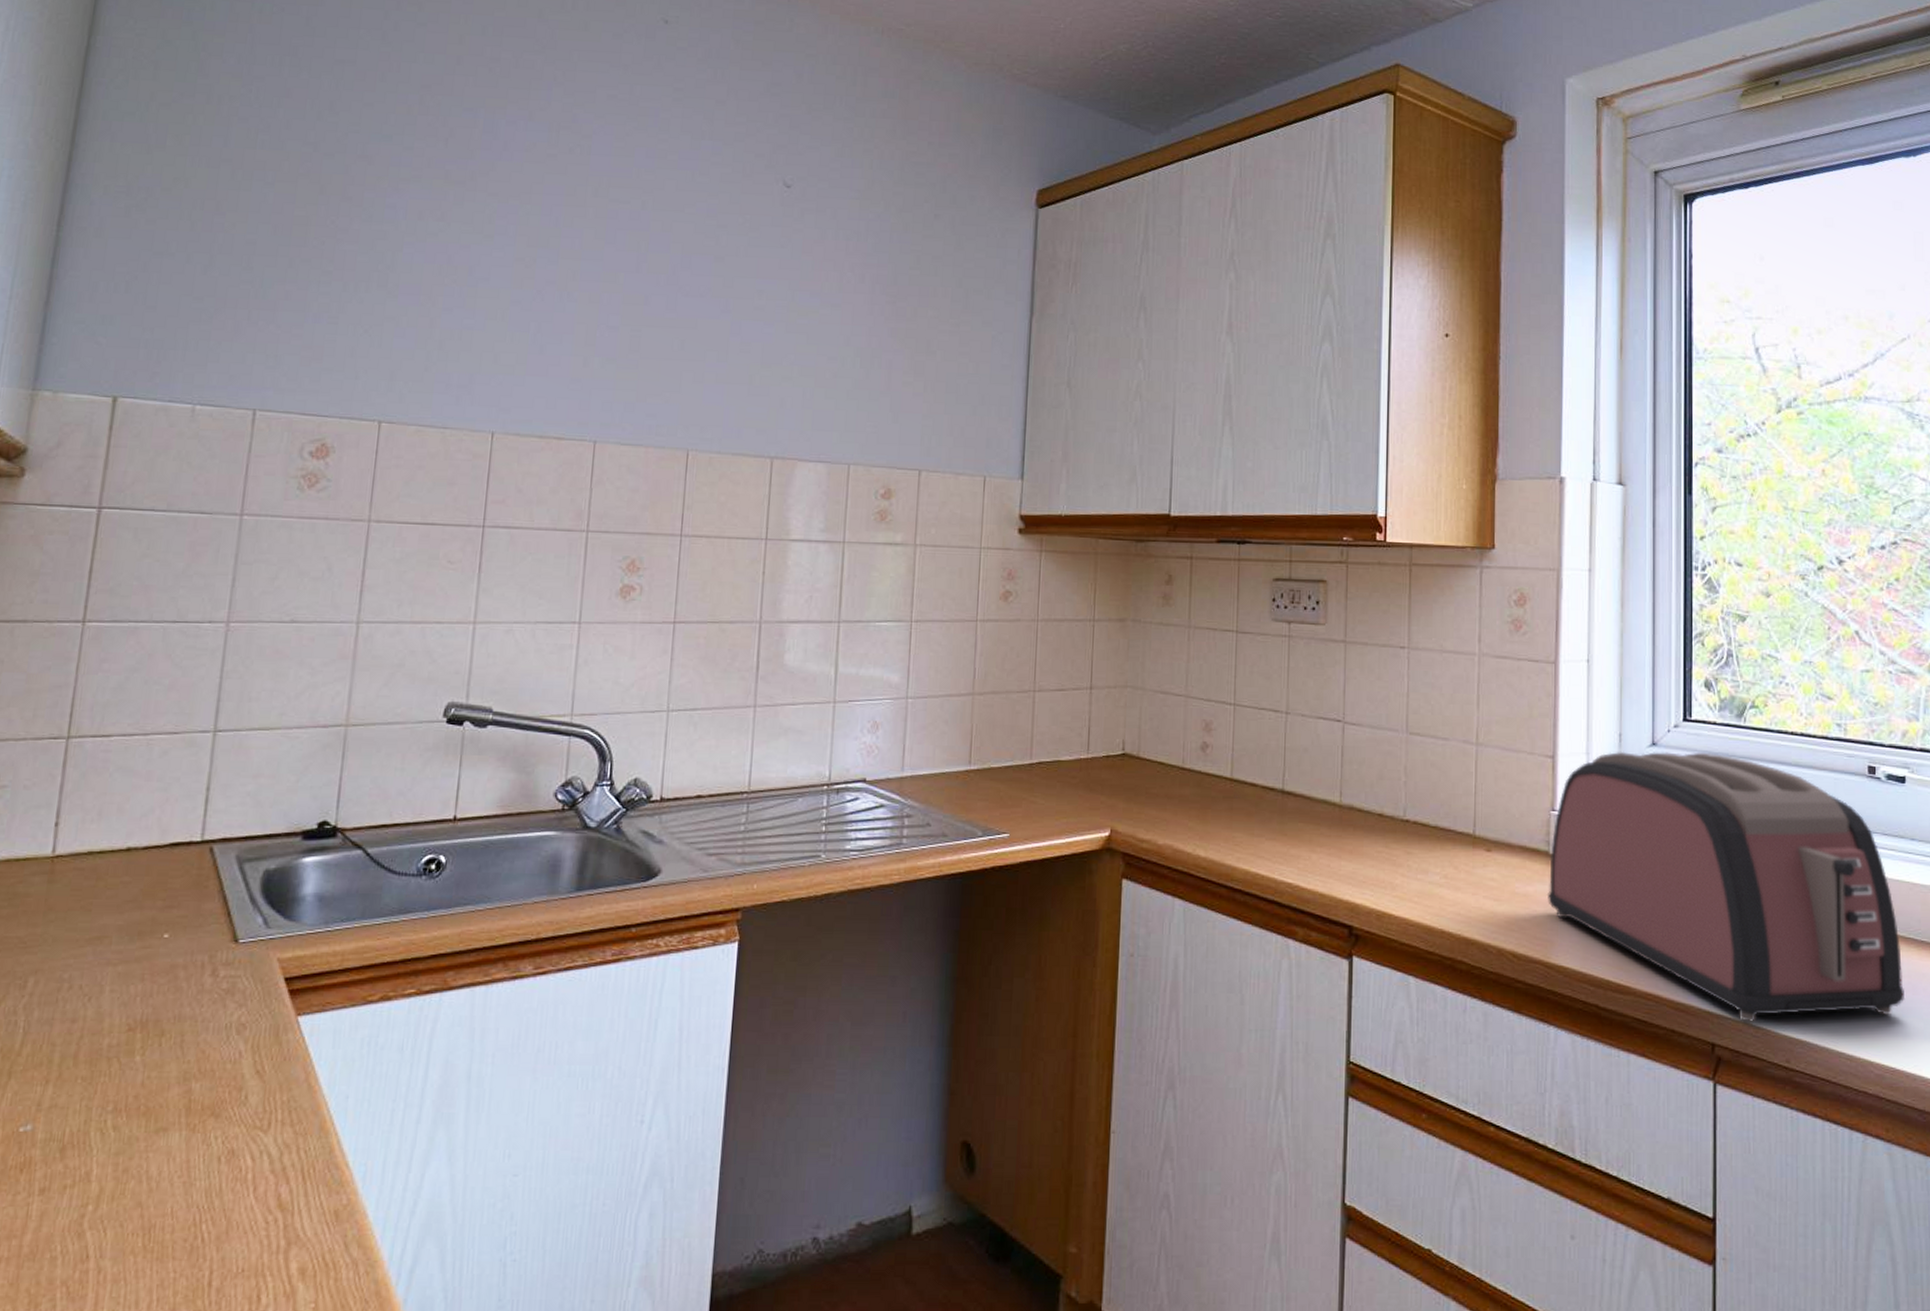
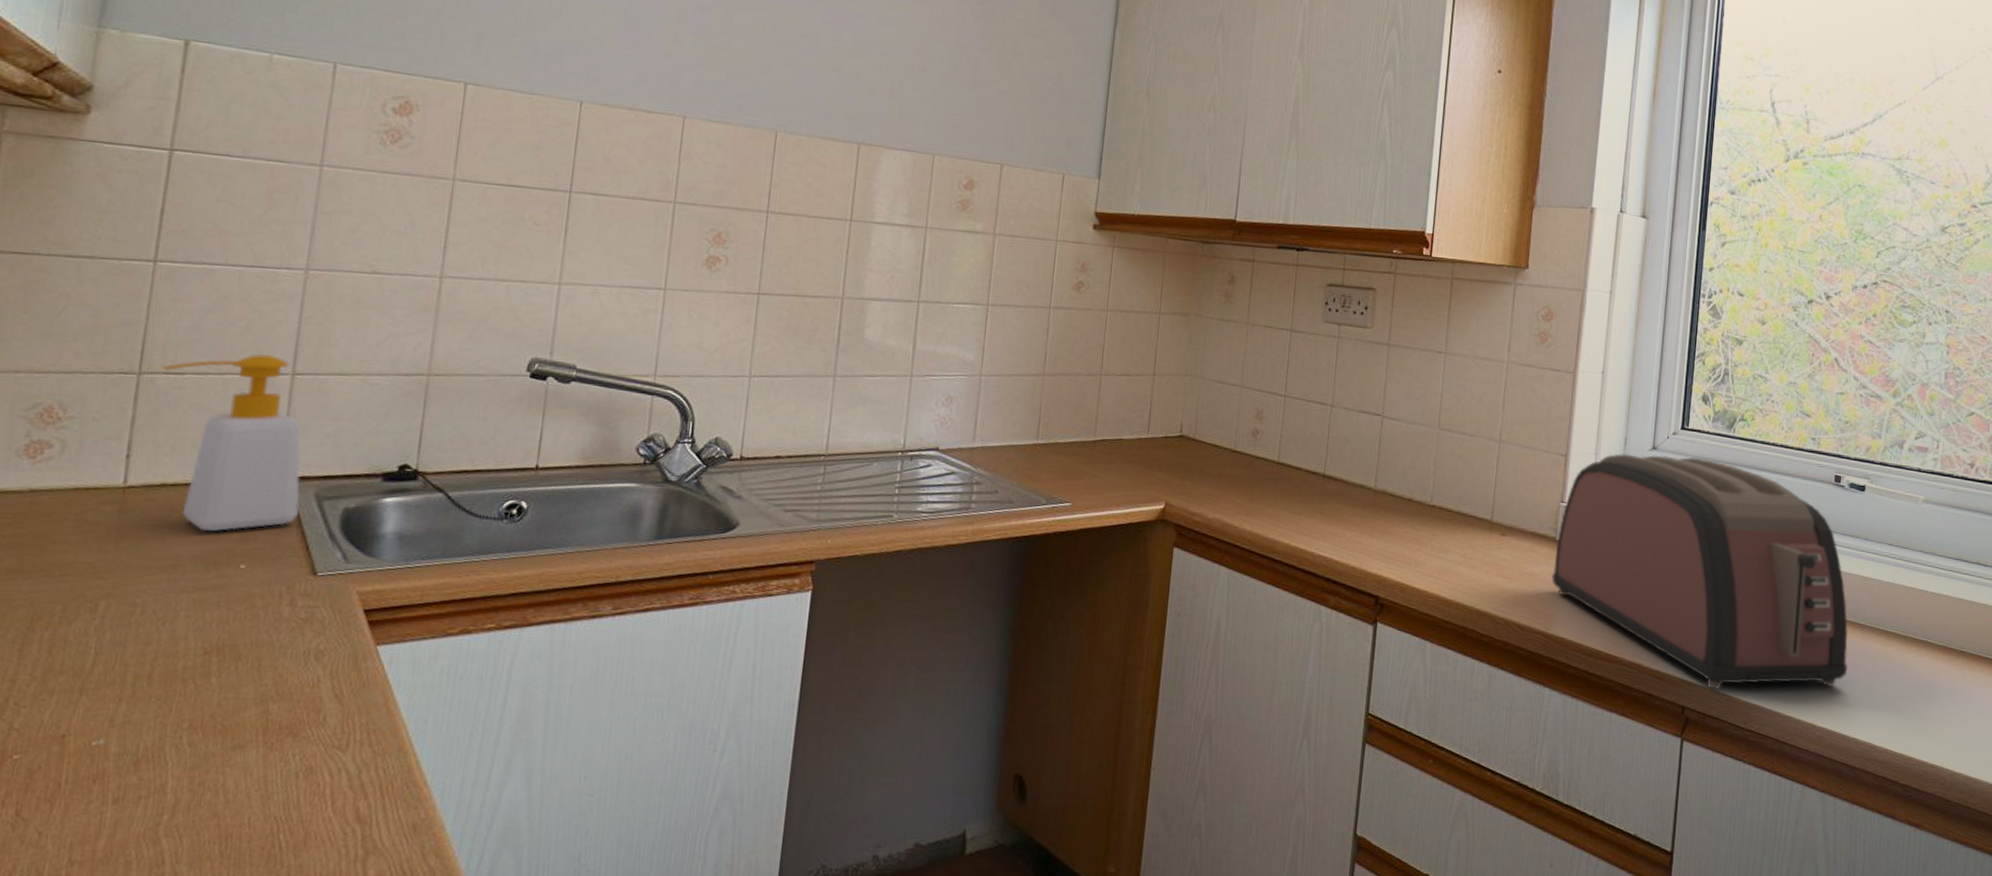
soap bottle: none [89,711,223,900] -> present [162,353,301,532]

